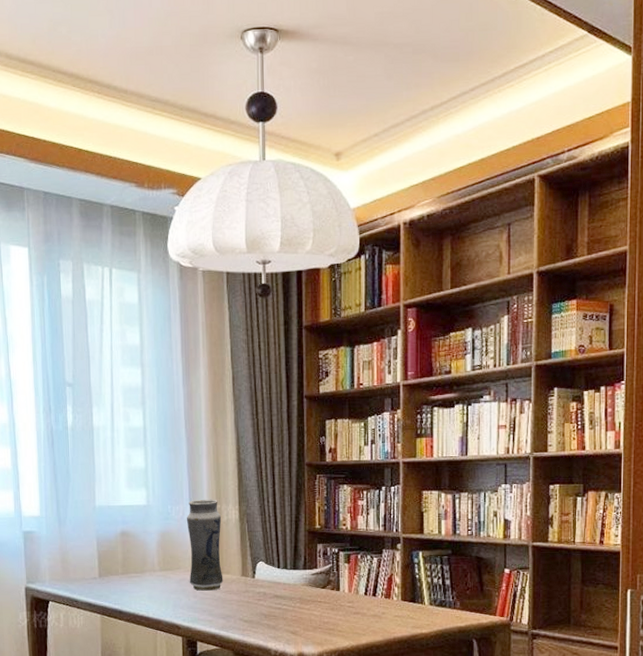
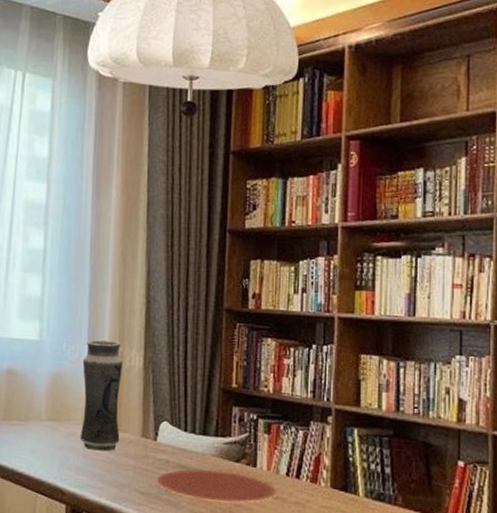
plate: none [258,597,358,621] -> present [157,469,277,503]

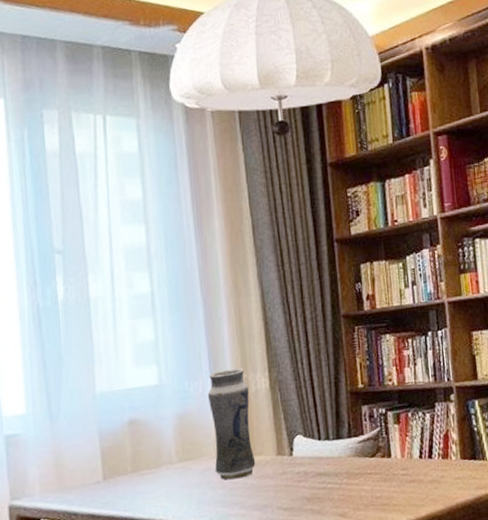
plate: present [157,469,277,503] -> none [298,467,414,501]

